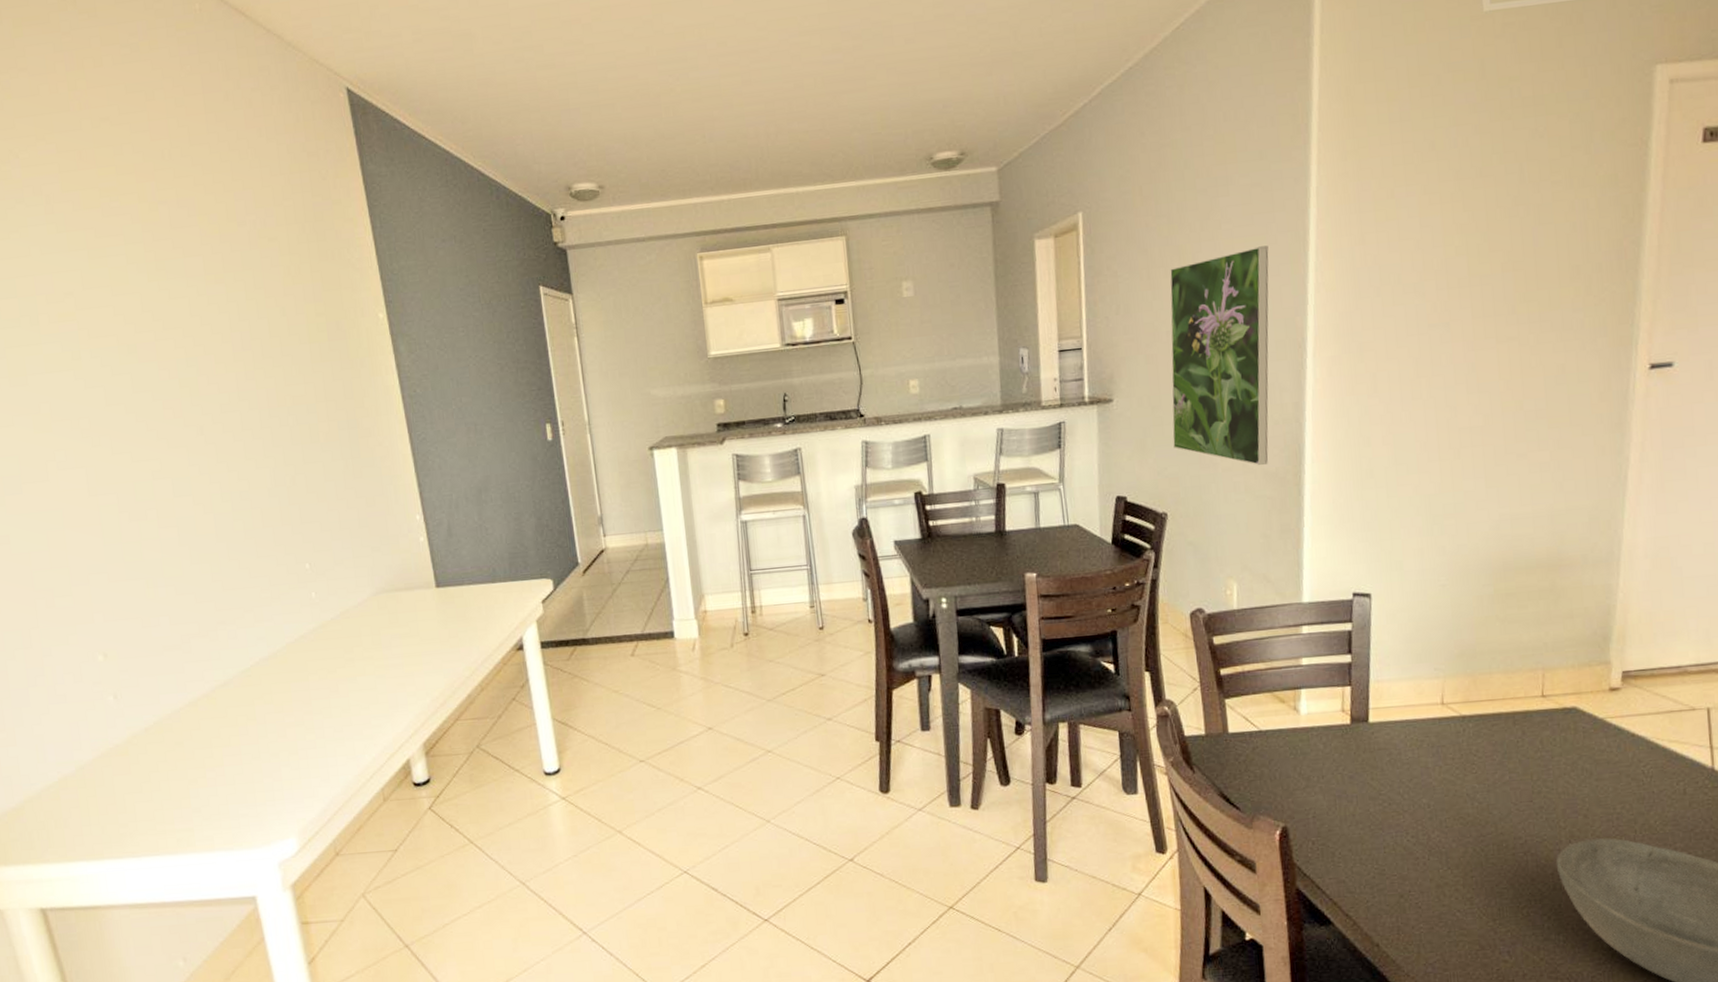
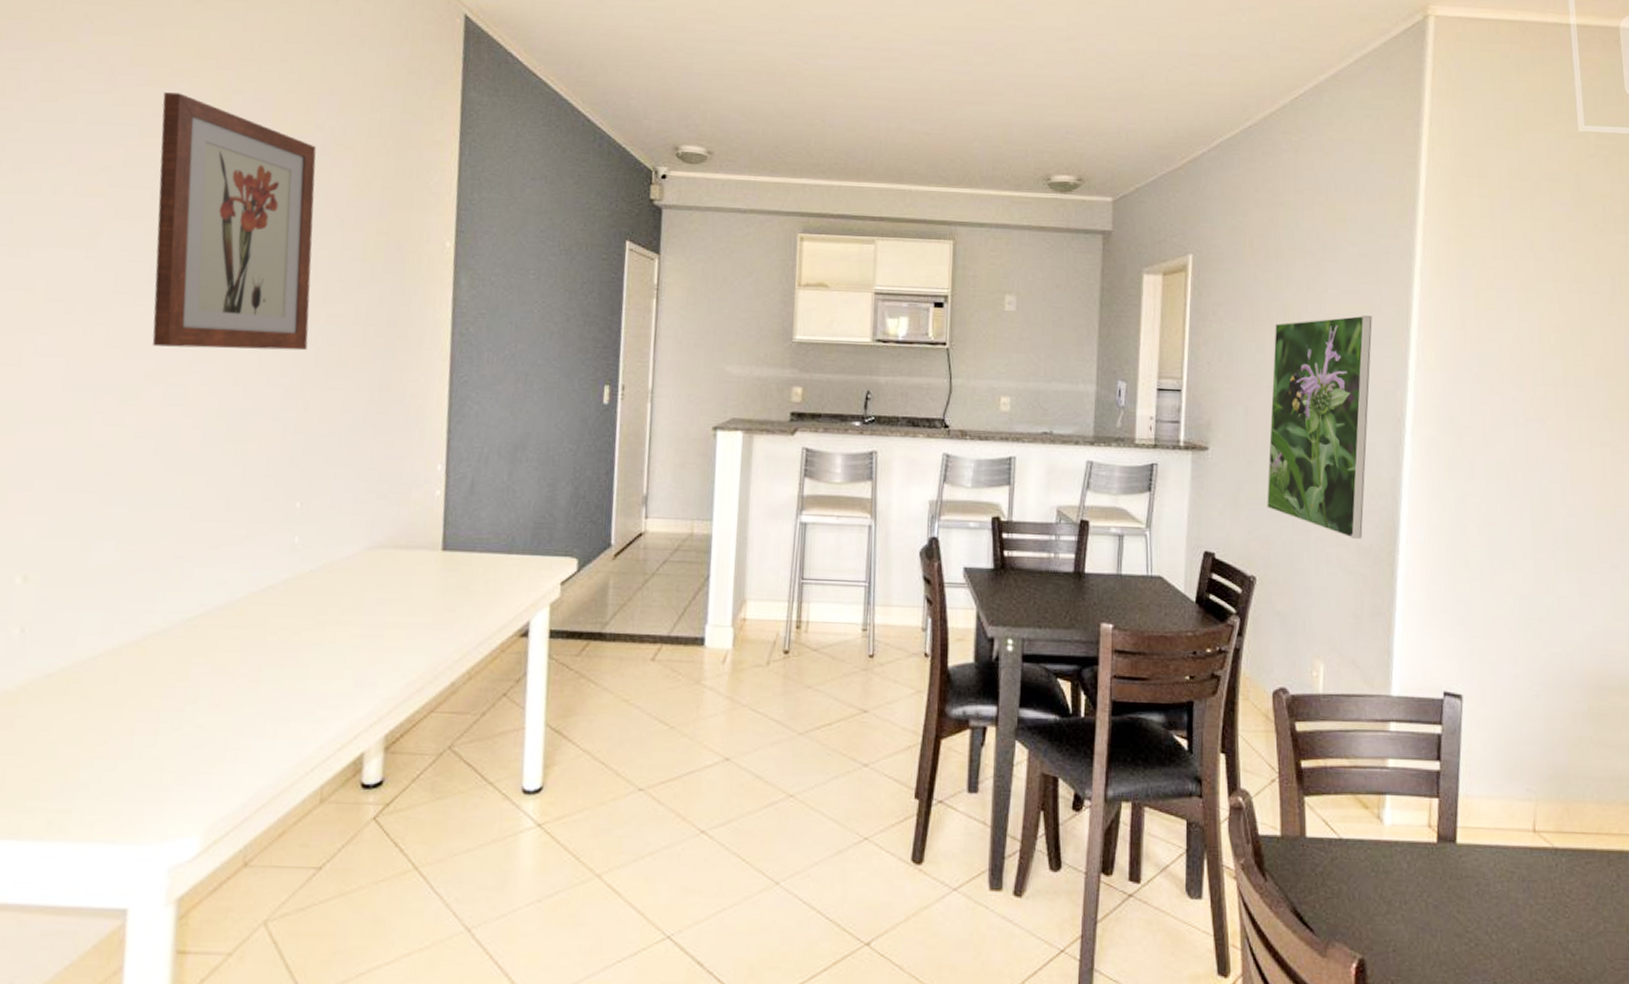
wall art: none [98,211,281,447] -> present [152,92,317,351]

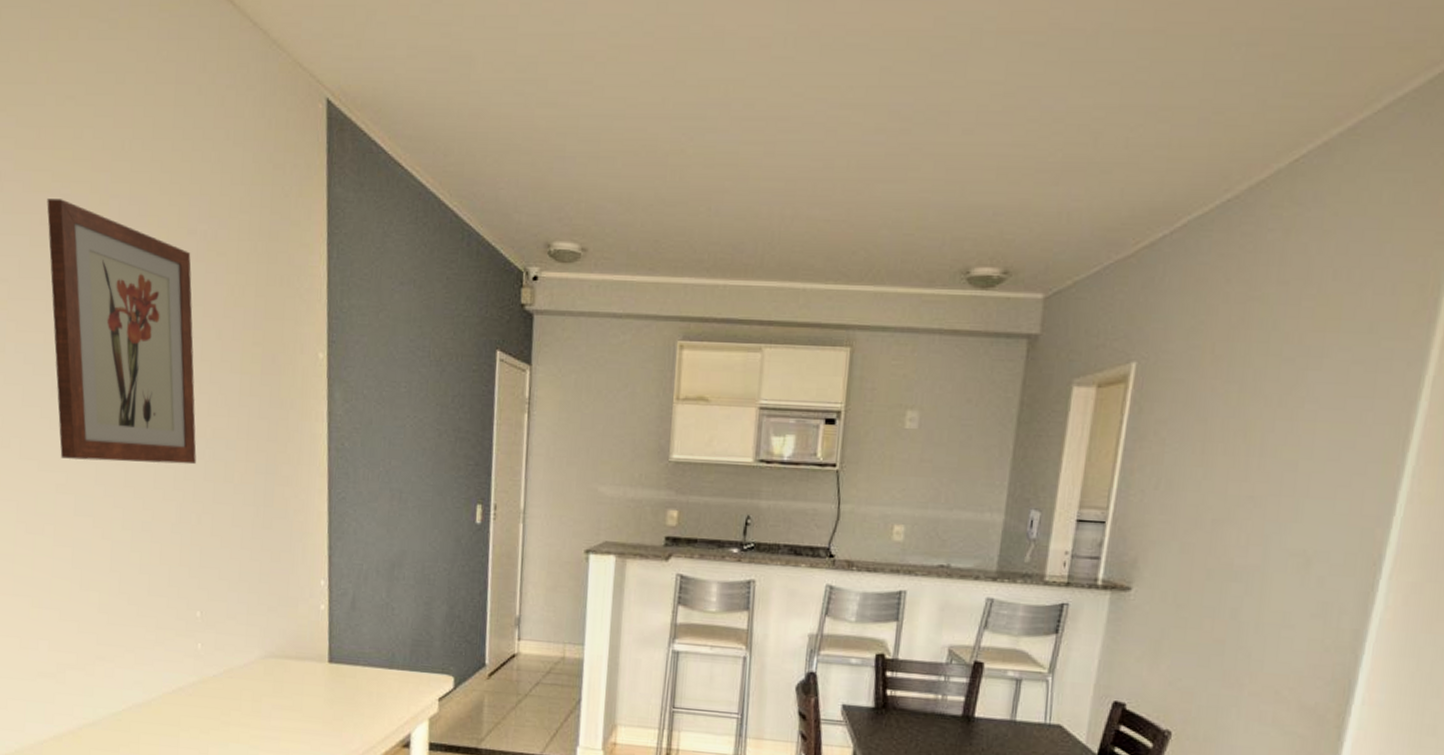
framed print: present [1267,315,1372,539] -> none [1194,436,1359,696]

